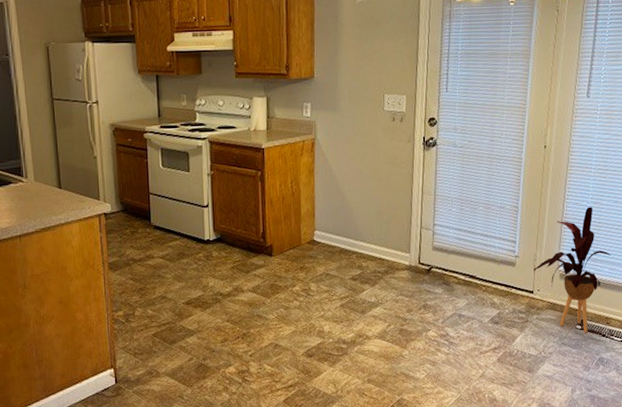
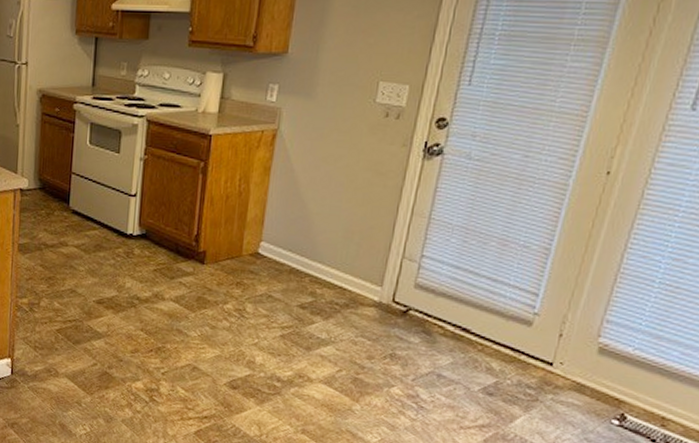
house plant: present [533,207,611,333] -> none [559,263,687,433]

